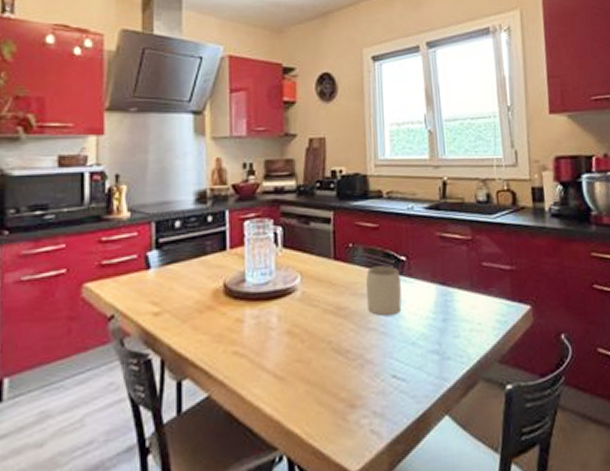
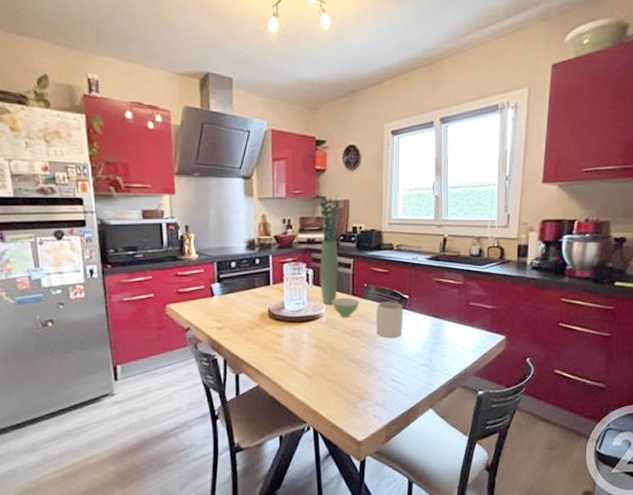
vase: none [287,129,317,275] -> present [318,193,339,306]
bowl: none [308,262,344,291] -> present [332,297,360,318]

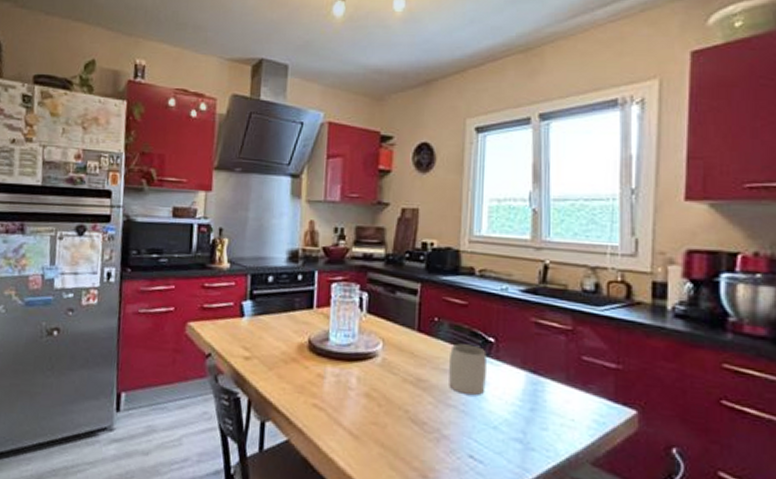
vase: present [318,193,339,306] -> none [376,198,406,342]
bowl: present [332,297,360,318] -> none [390,332,428,361]

